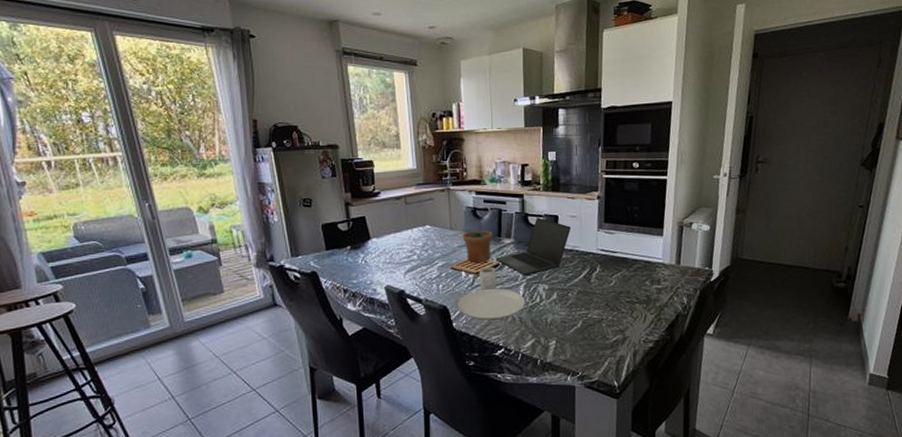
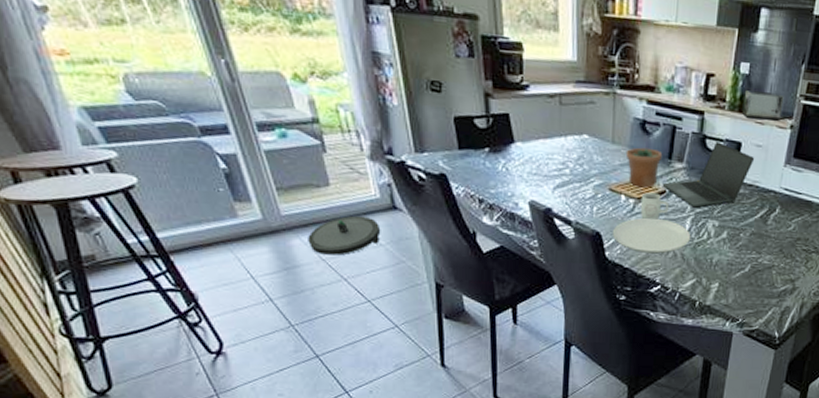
robot vacuum: none [205,315,264,352] -> present [308,215,381,256]
toaster: none [554,171,589,195] -> present [742,90,784,121]

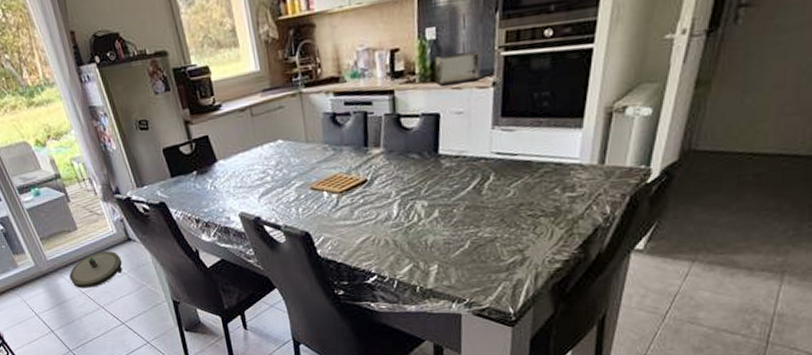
plate: present [612,217,691,254] -> none [320,208,401,246]
planter: present [625,147,663,188] -> none [321,139,358,181]
mug: present [640,192,669,220] -> none [343,183,373,213]
laptop: present [662,142,755,208] -> none [362,118,457,191]

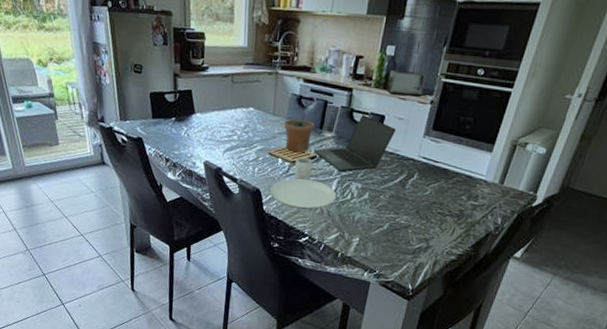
robot vacuum: present [69,250,123,289] -> none [42,168,93,199]
plate: none [320,208,401,246] -> present [269,178,337,210]
planter: none [321,139,358,181] -> present [283,118,315,153]
mug: none [343,183,373,213] -> present [294,157,319,180]
laptop: none [362,118,457,191] -> present [313,115,397,172]

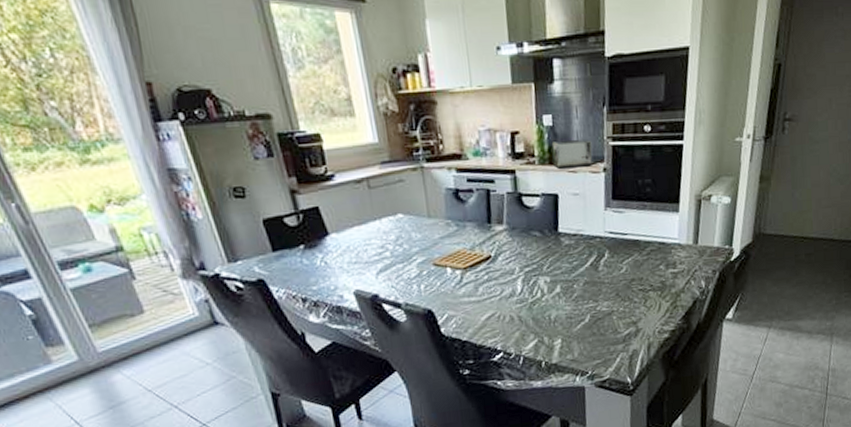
plate: present [269,178,337,210] -> none [444,284,525,323]
planter: present [283,118,315,153] -> none [443,216,482,257]
mug: present [294,157,319,180] -> none [467,260,498,289]
laptop: present [313,115,397,172] -> none [486,197,575,268]

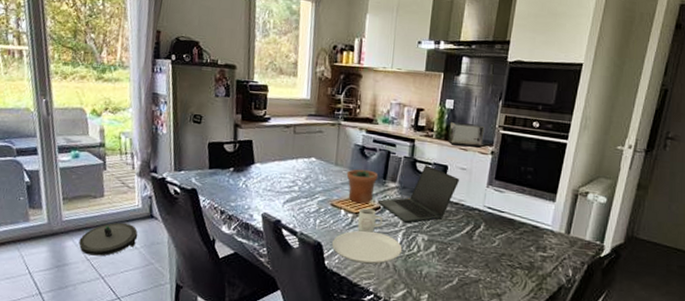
robot vacuum: none [129,337,206,385] -> present [79,222,138,256]
planter: none [443,216,482,257] -> present [346,169,379,204]
plate: none [444,284,525,323] -> present [331,230,403,265]
mug: none [467,260,498,289] -> present [357,208,383,233]
laptop: none [486,197,575,268] -> present [377,165,460,223]

